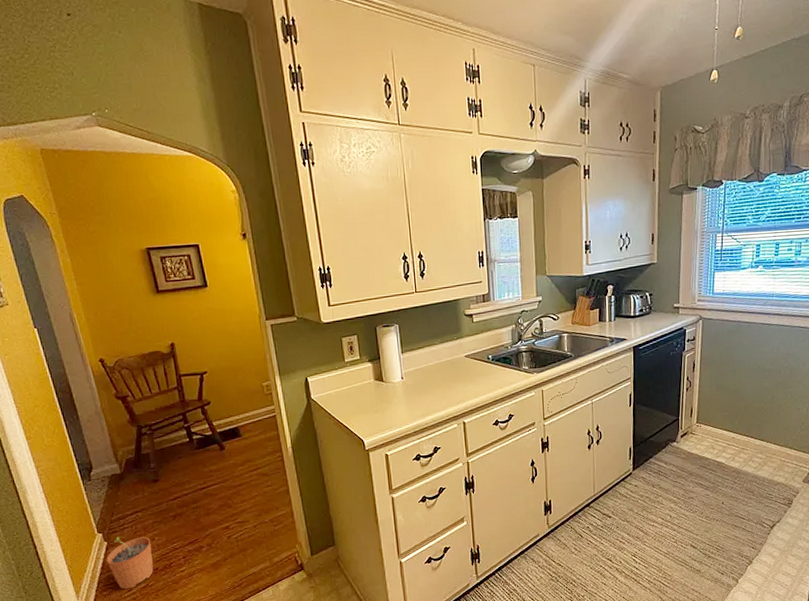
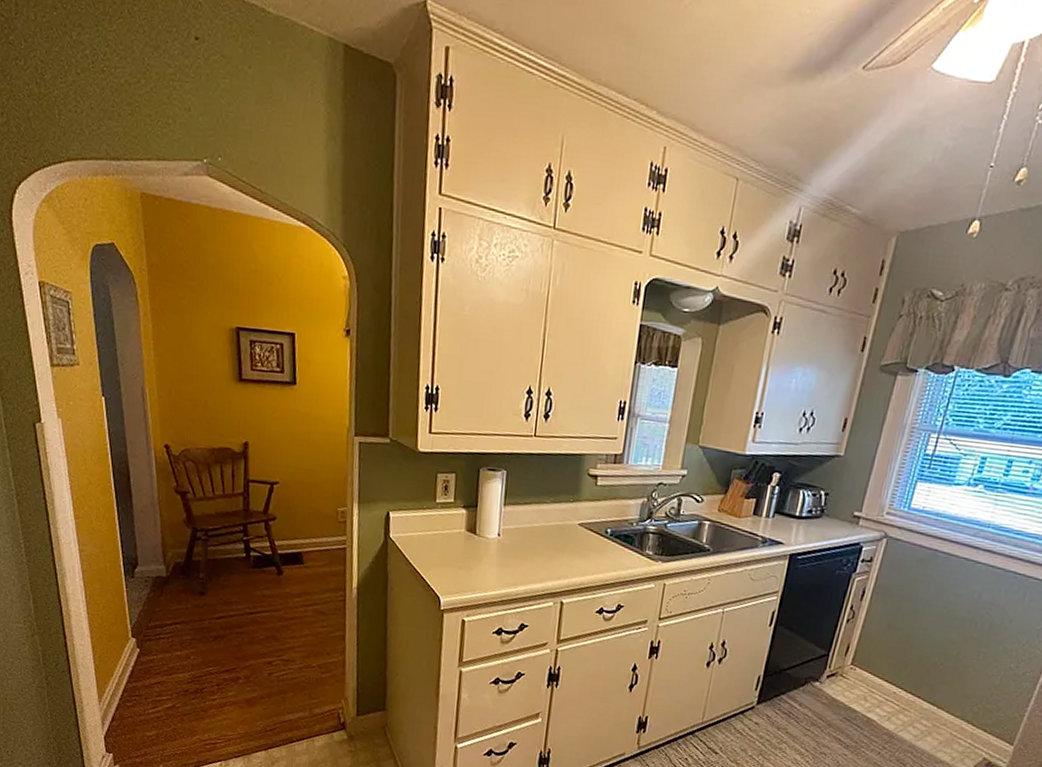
plant pot: present [106,536,154,590] -> none [135,646,186,706]

